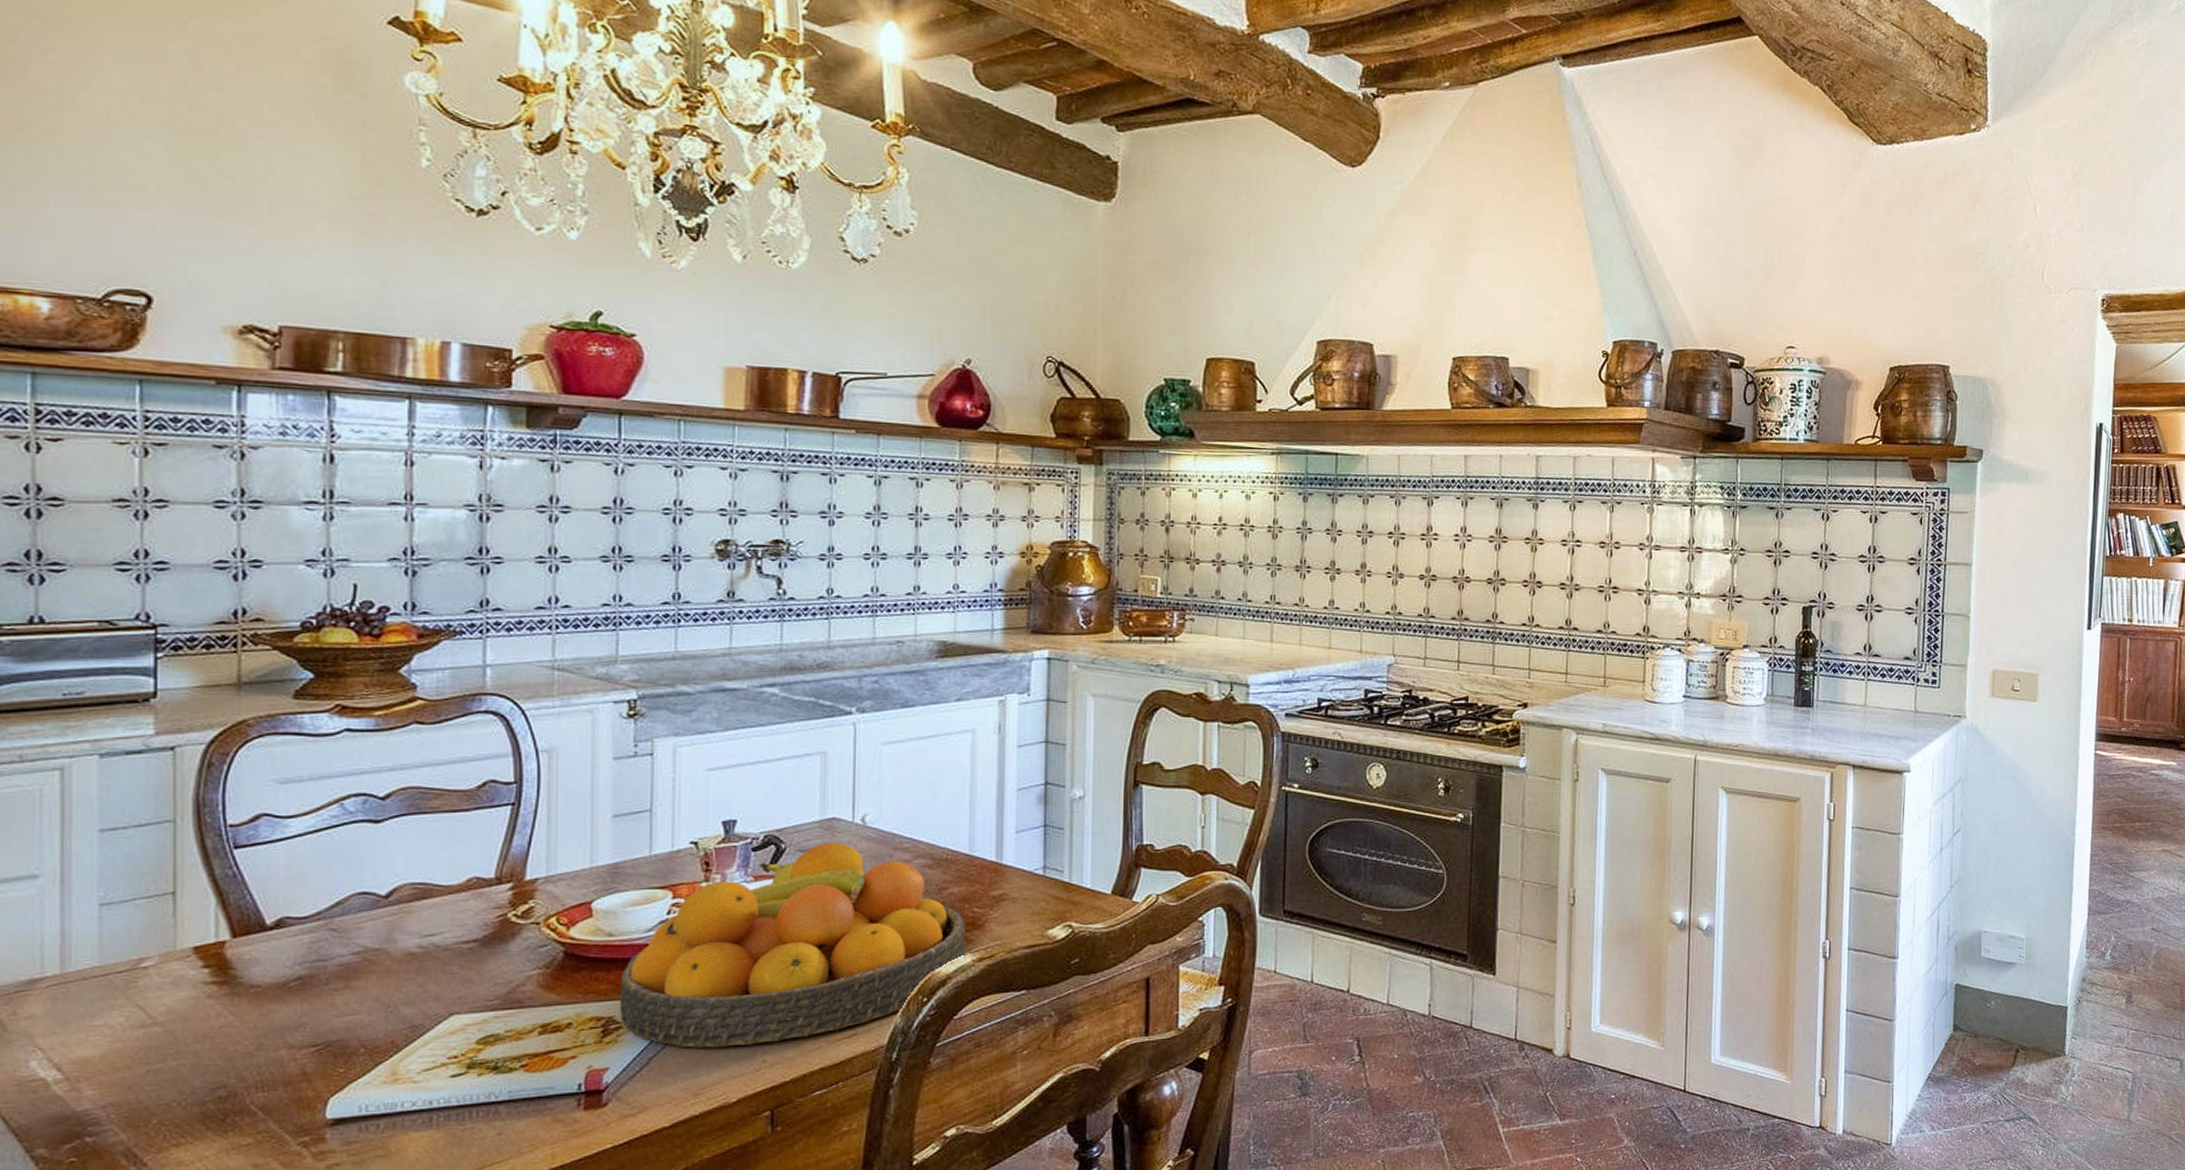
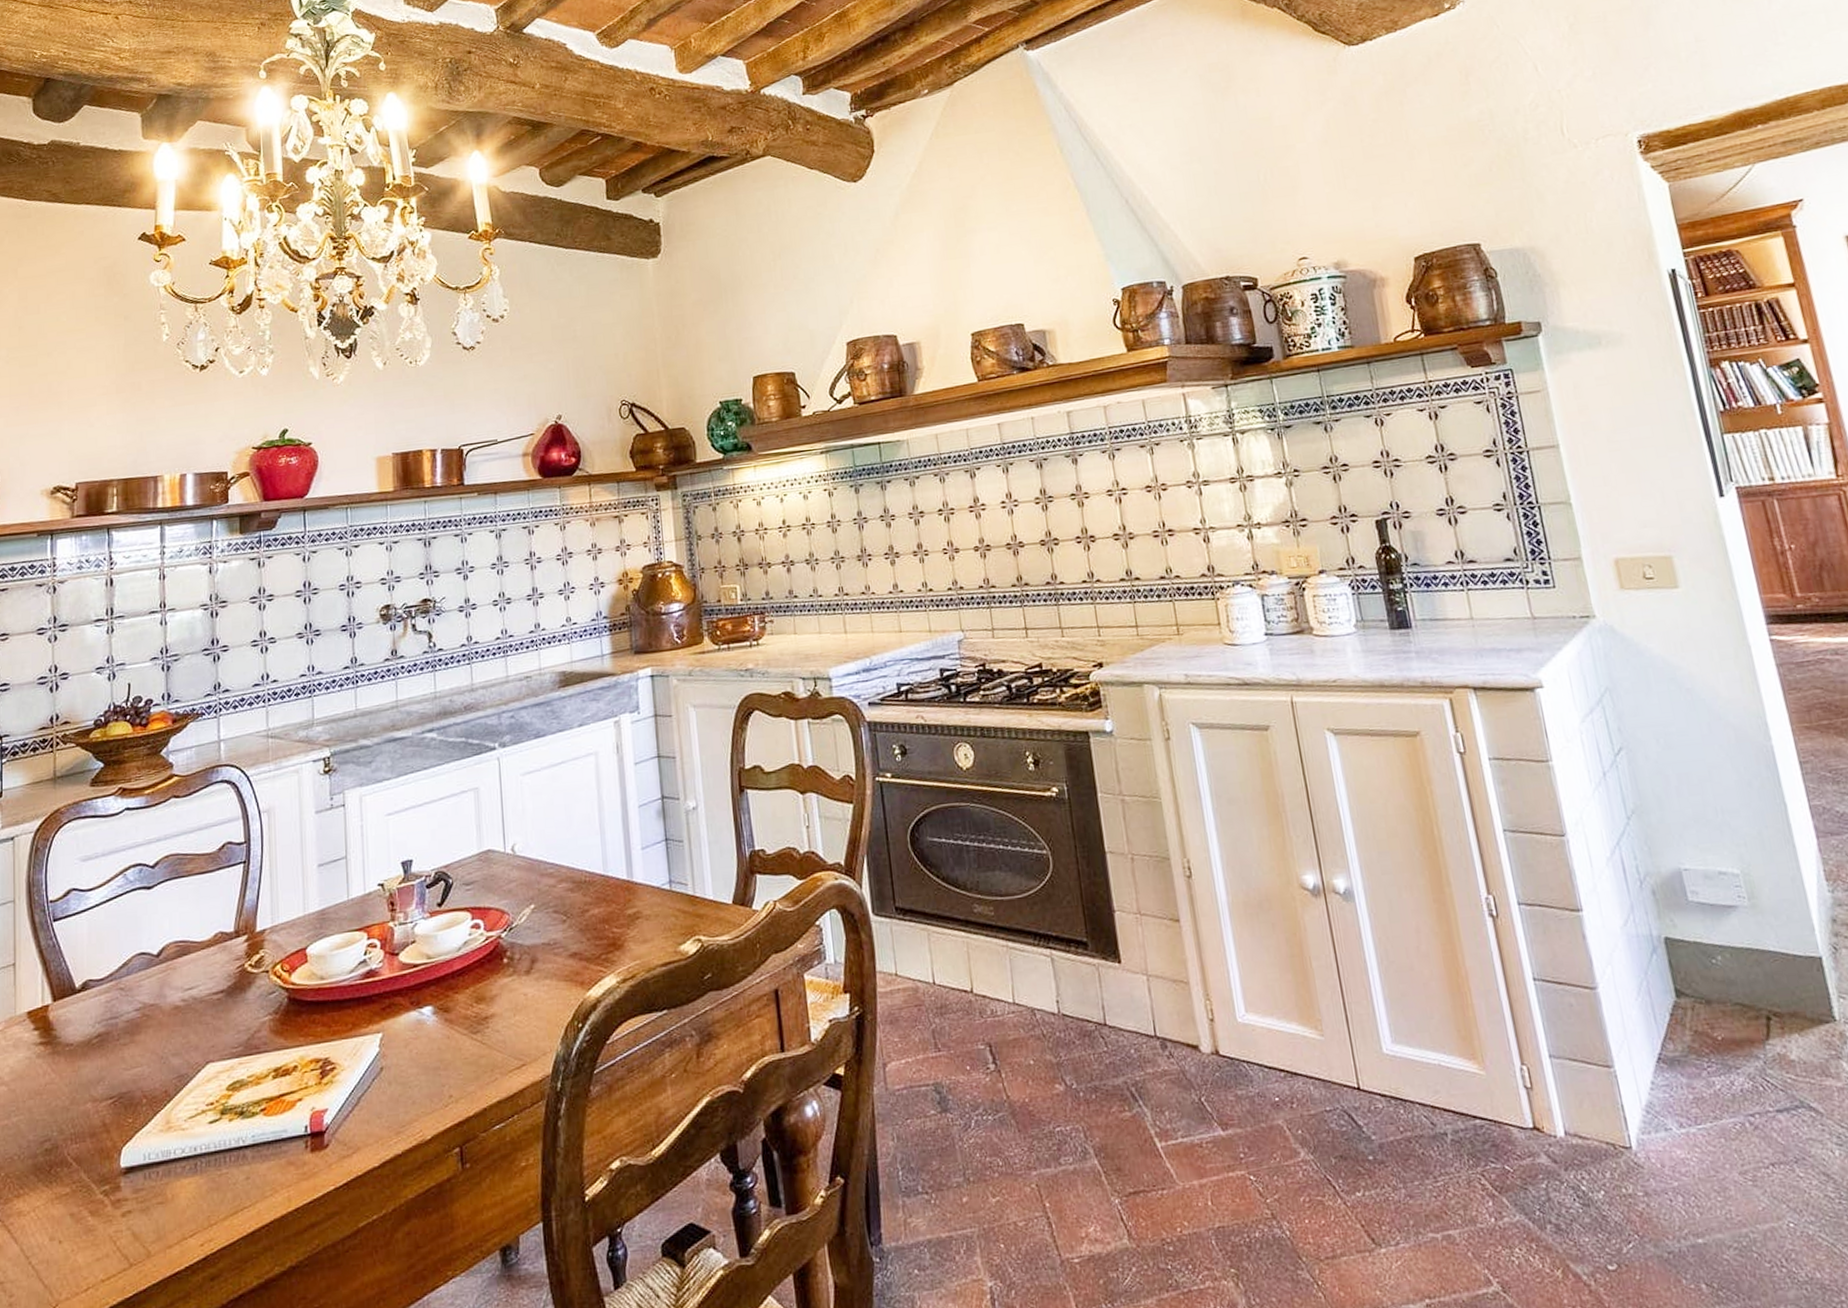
fruit bowl: present [619,842,966,1048] -> none [331,873,611,1086]

